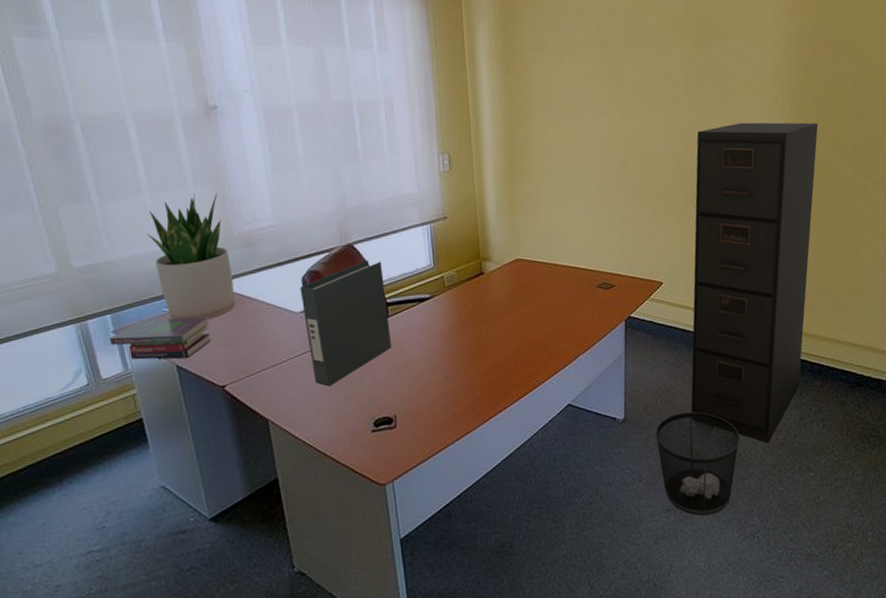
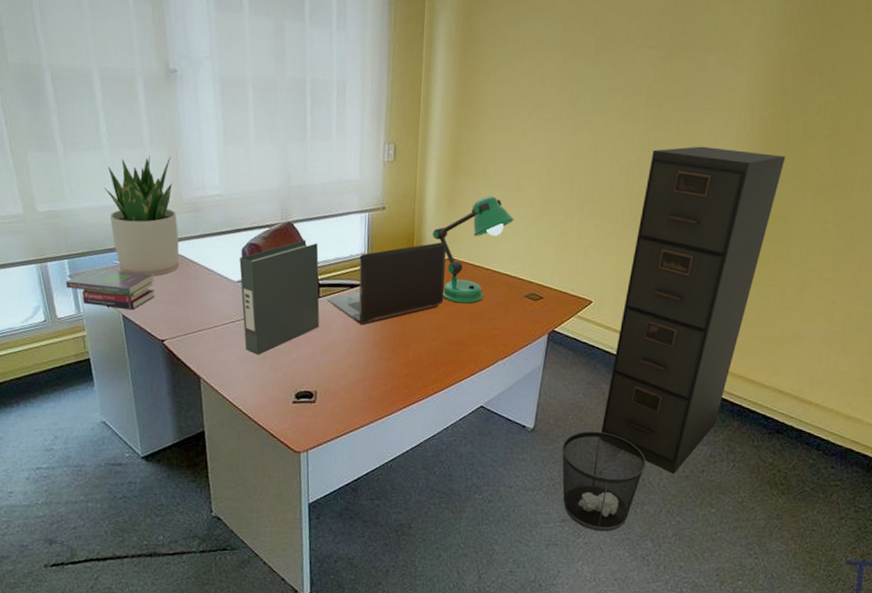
laptop computer: none [397,243,517,339] -> present [328,241,446,325]
desk lamp: none [496,193,576,303] -> present [432,196,514,304]

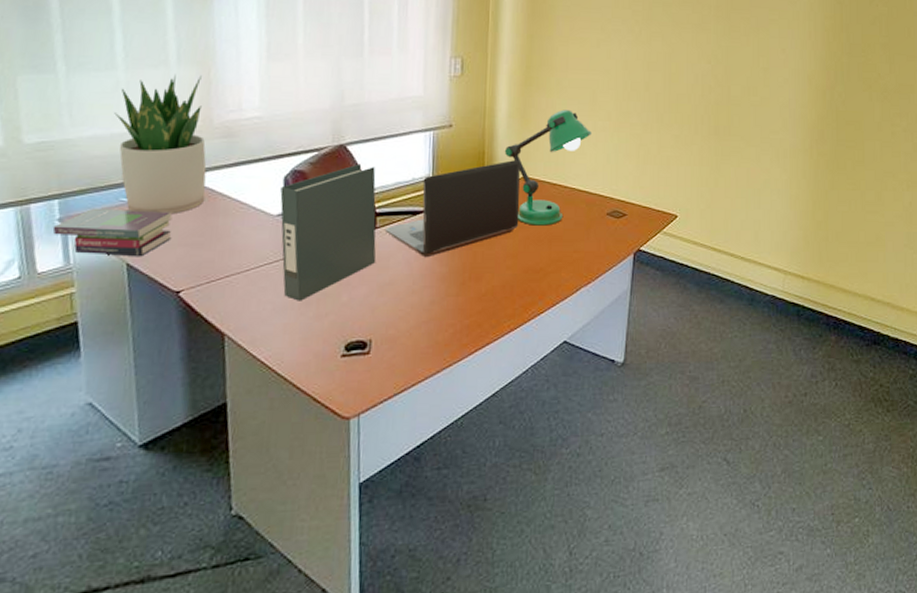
waste bin: present [562,431,646,532] -> none [656,359,746,478]
filing cabinet: present [600,146,786,474] -> none [696,55,850,400]

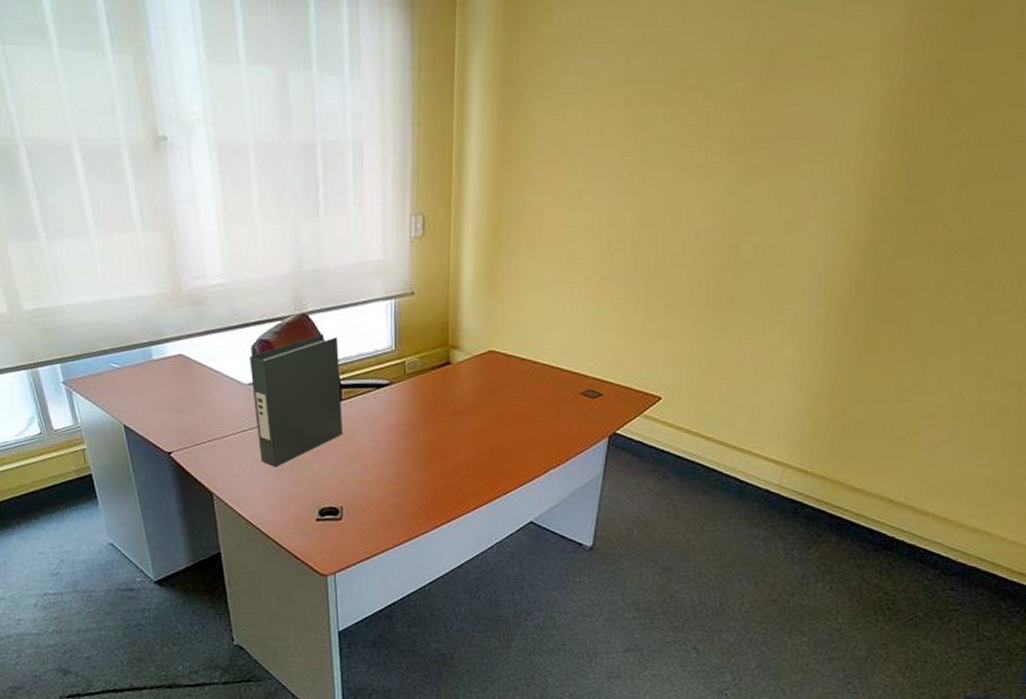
books: present [52,208,173,256] -> none [59,372,158,418]
planter: present [114,74,207,215] -> none [94,239,183,381]
laptop computer: present [386,159,520,256] -> none [351,331,487,431]
desk lamp: present [504,109,592,226] -> none [469,274,567,404]

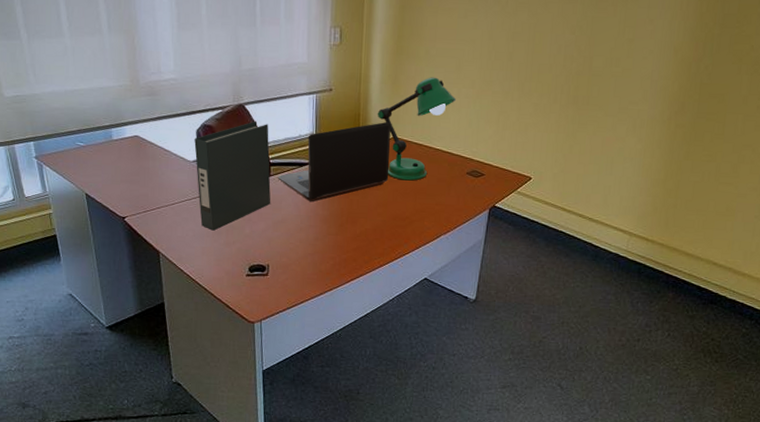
laptop computer: none [351,331,487,431] -> present [278,121,391,201]
desk lamp: none [469,274,567,404] -> present [377,77,456,181]

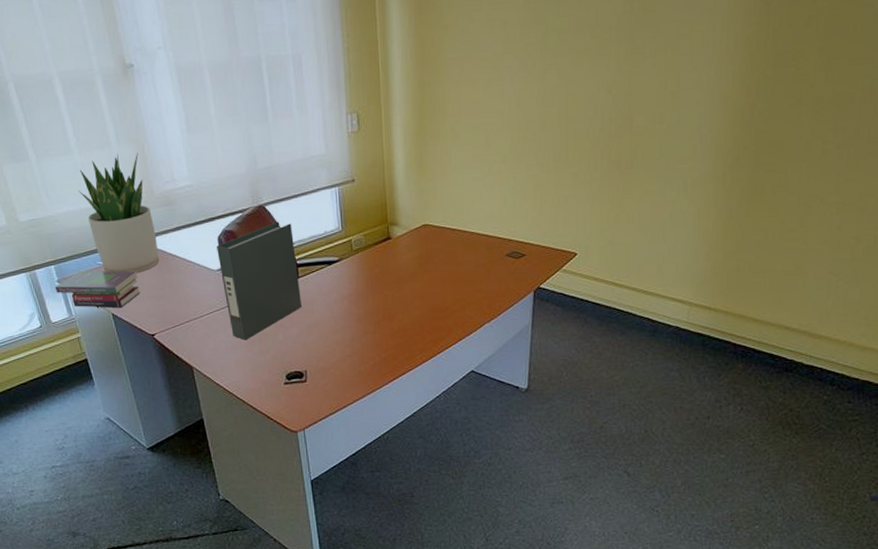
books: none [32,149,116,188] -> present [54,270,141,308]
planter: none [66,41,138,157] -> present [79,152,160,273]
laptop computer: present [278,121,391,201] -> none [307,208,424,300]
desk lamp: present [377,77,456,181] -> none [404,155,487,269]

